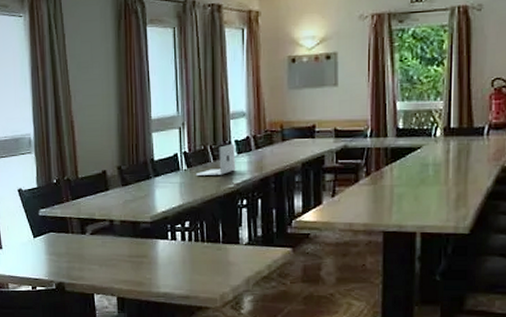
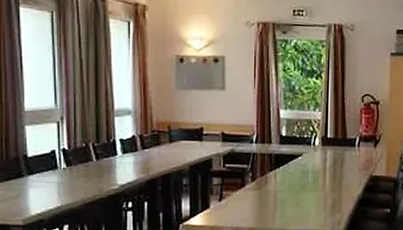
laptop: present [196,143,236,175] -> none [76,142,121,175]

